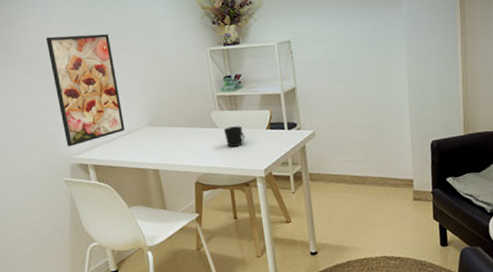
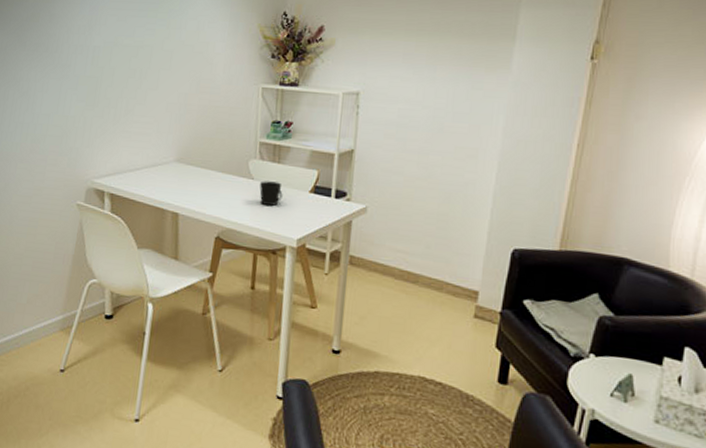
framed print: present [45,34,125,147] -> none [87,43,155,169]

